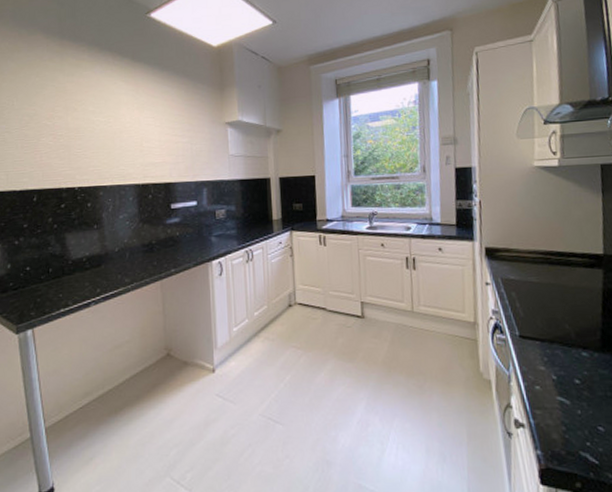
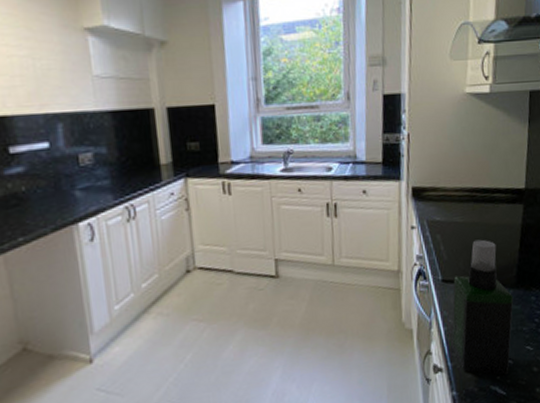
spray bottle: none [531,300,600,443] -> present [451,239,514,375]

